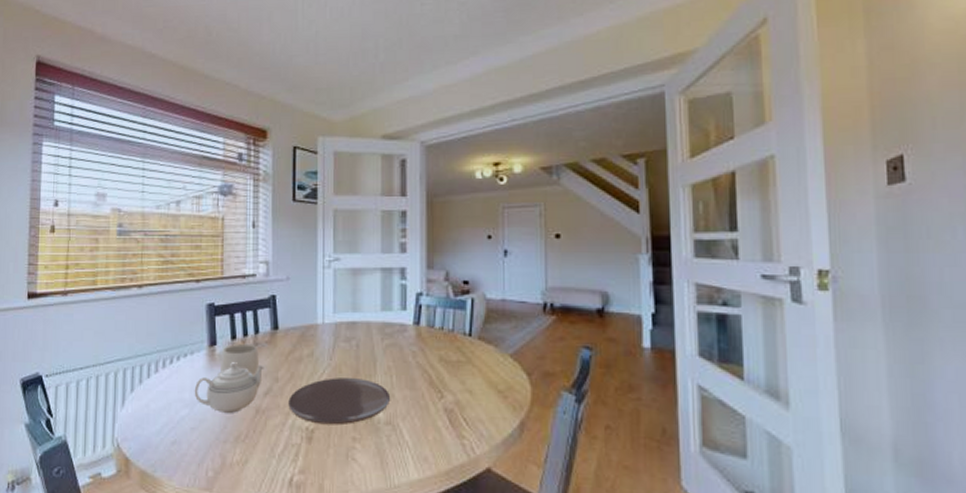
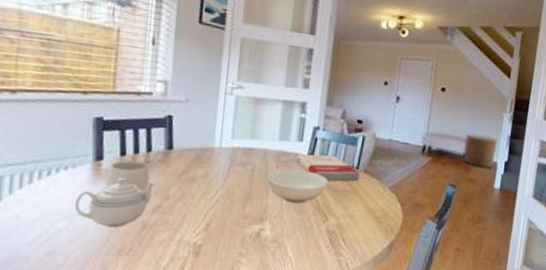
plate: present [288,378,391,426] -> none [177,198,280,242]
bowl: none [373,341,439,379] -> present [267,169,328,203]
book: none [402,322,473,352] -> present [296,154,360,182]
basket: none [595,283,638,324] -> present [464,133,498,168]

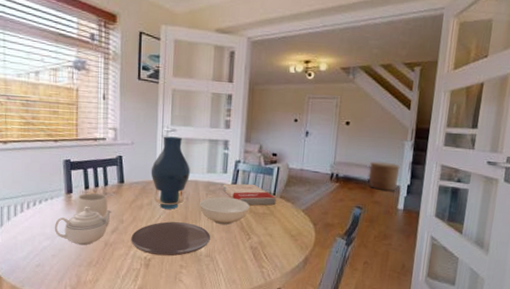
plate: none [177,198,280,242] -> present [131,221,211,256]
vase: none [208,94,258,184] -> present [151,136,190,209]

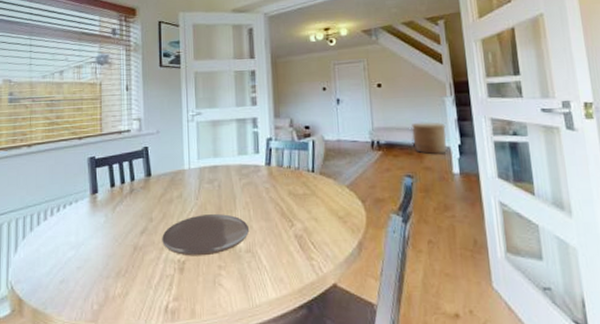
teapot: present [54,206,112,246] -> none [79,206,140,253]
mug: present [76,192,108,218] -> none [102,190,135,218]
vase: present [151,136,190,209] -> none [178,120,220,201]
bowl: present [199,196,250,225] -> none [232,180,288,212]
book: present [222,183,276,206] -> none [256,162,316,187]

